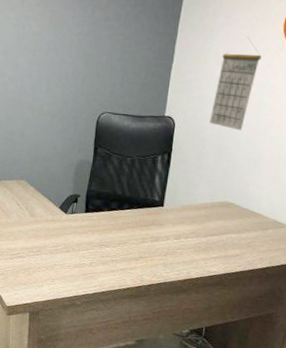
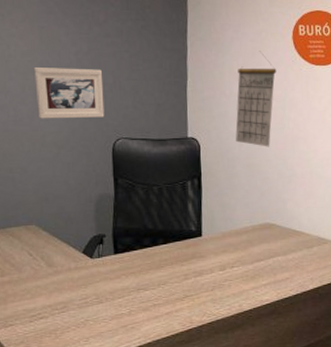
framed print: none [40,46,98,93] -> present [34,68,105,119]

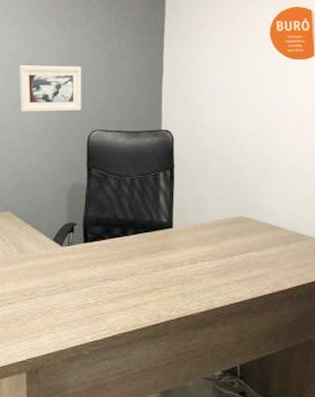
calendar: present [235,51,277,147] -> none [210,46,253,140]

